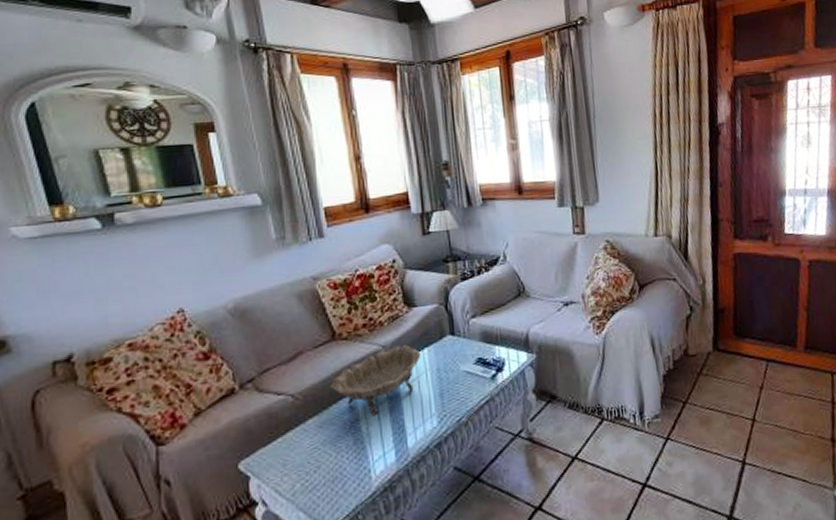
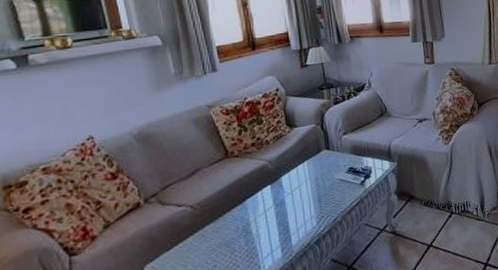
decorative bowl: present [330,345,421,416] -> none [224,159,302,221]

